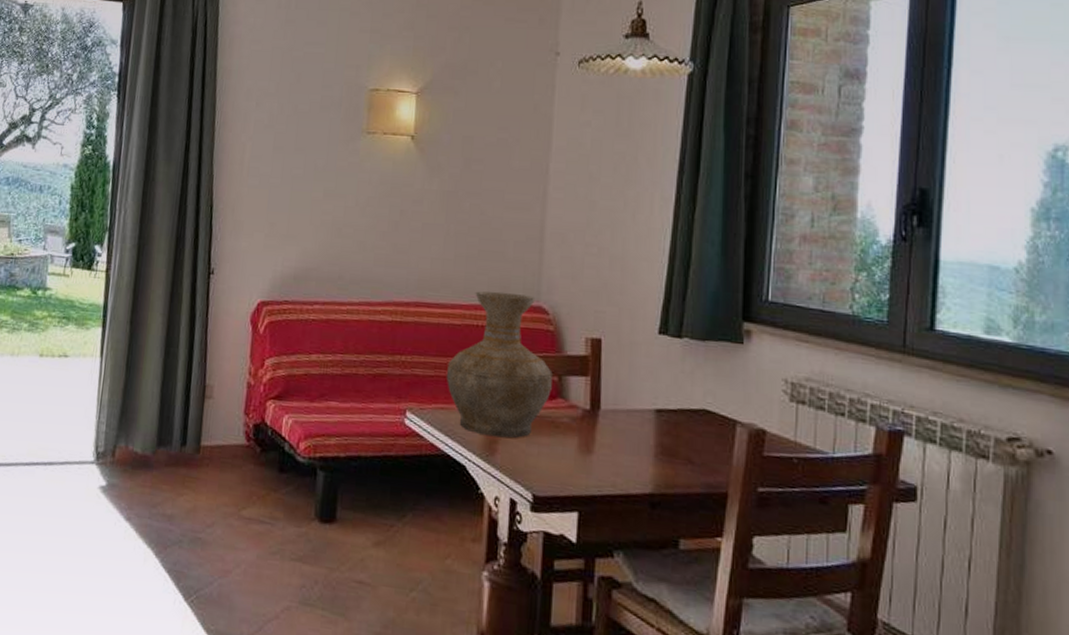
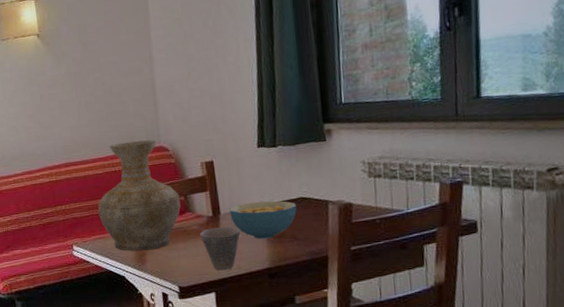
cup: none [571,425,622,486] -> present [200,226,241,271]
cereal bowl: none [612,401,698,455] -> present [229,200,297,239]

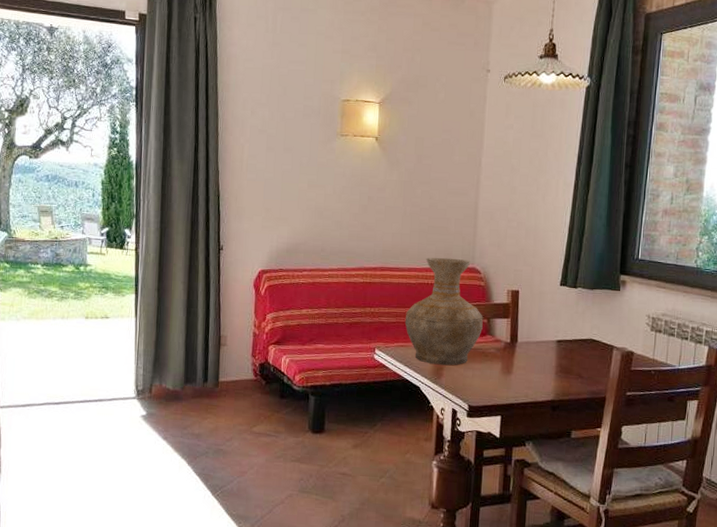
cup: present [200,226,241,271] -> none [496,354,533,396]
cereal bowl: present [229,200,297,239] -> none [526,335,586,373]

